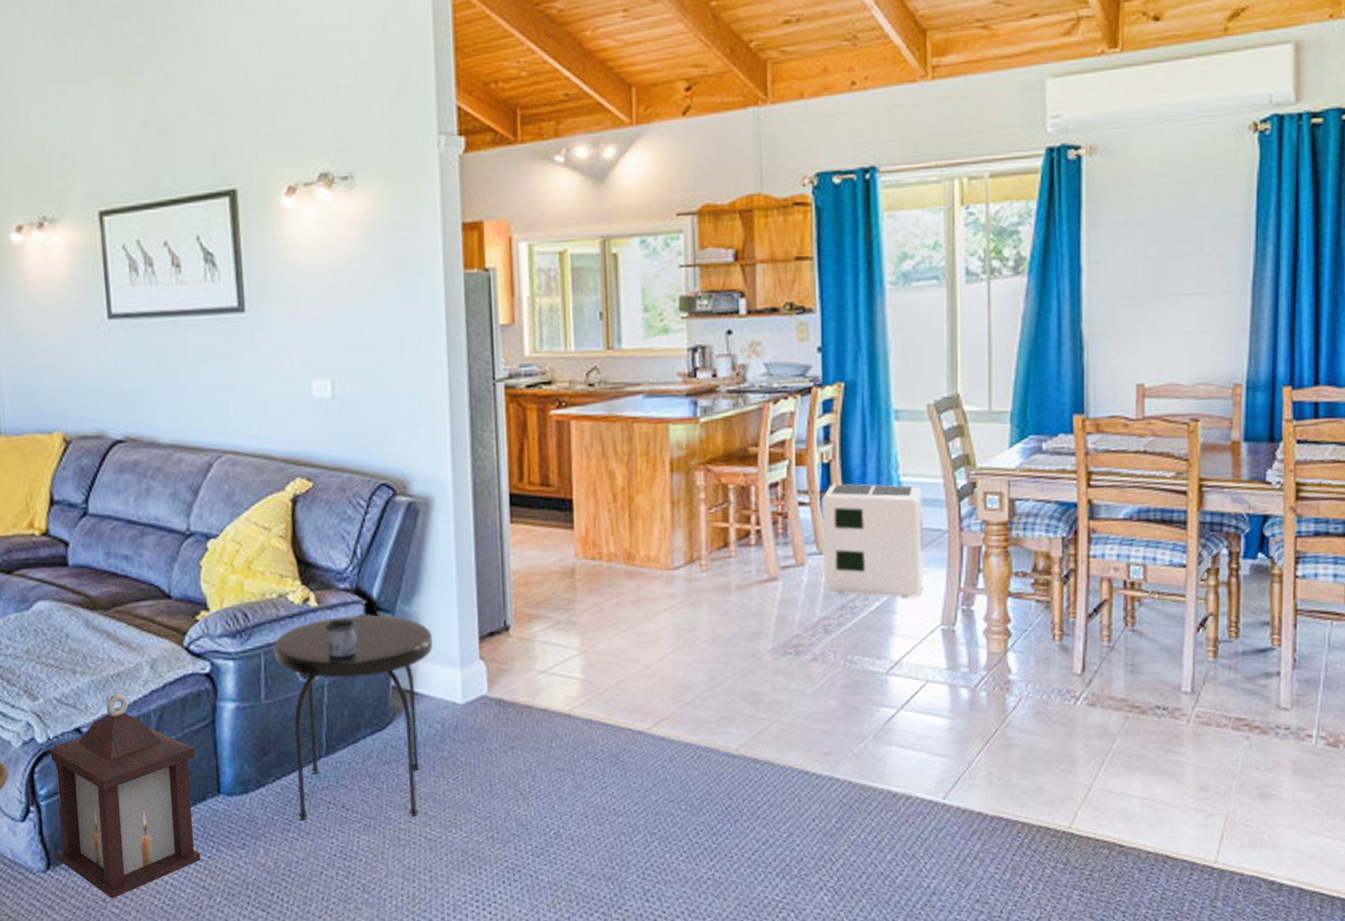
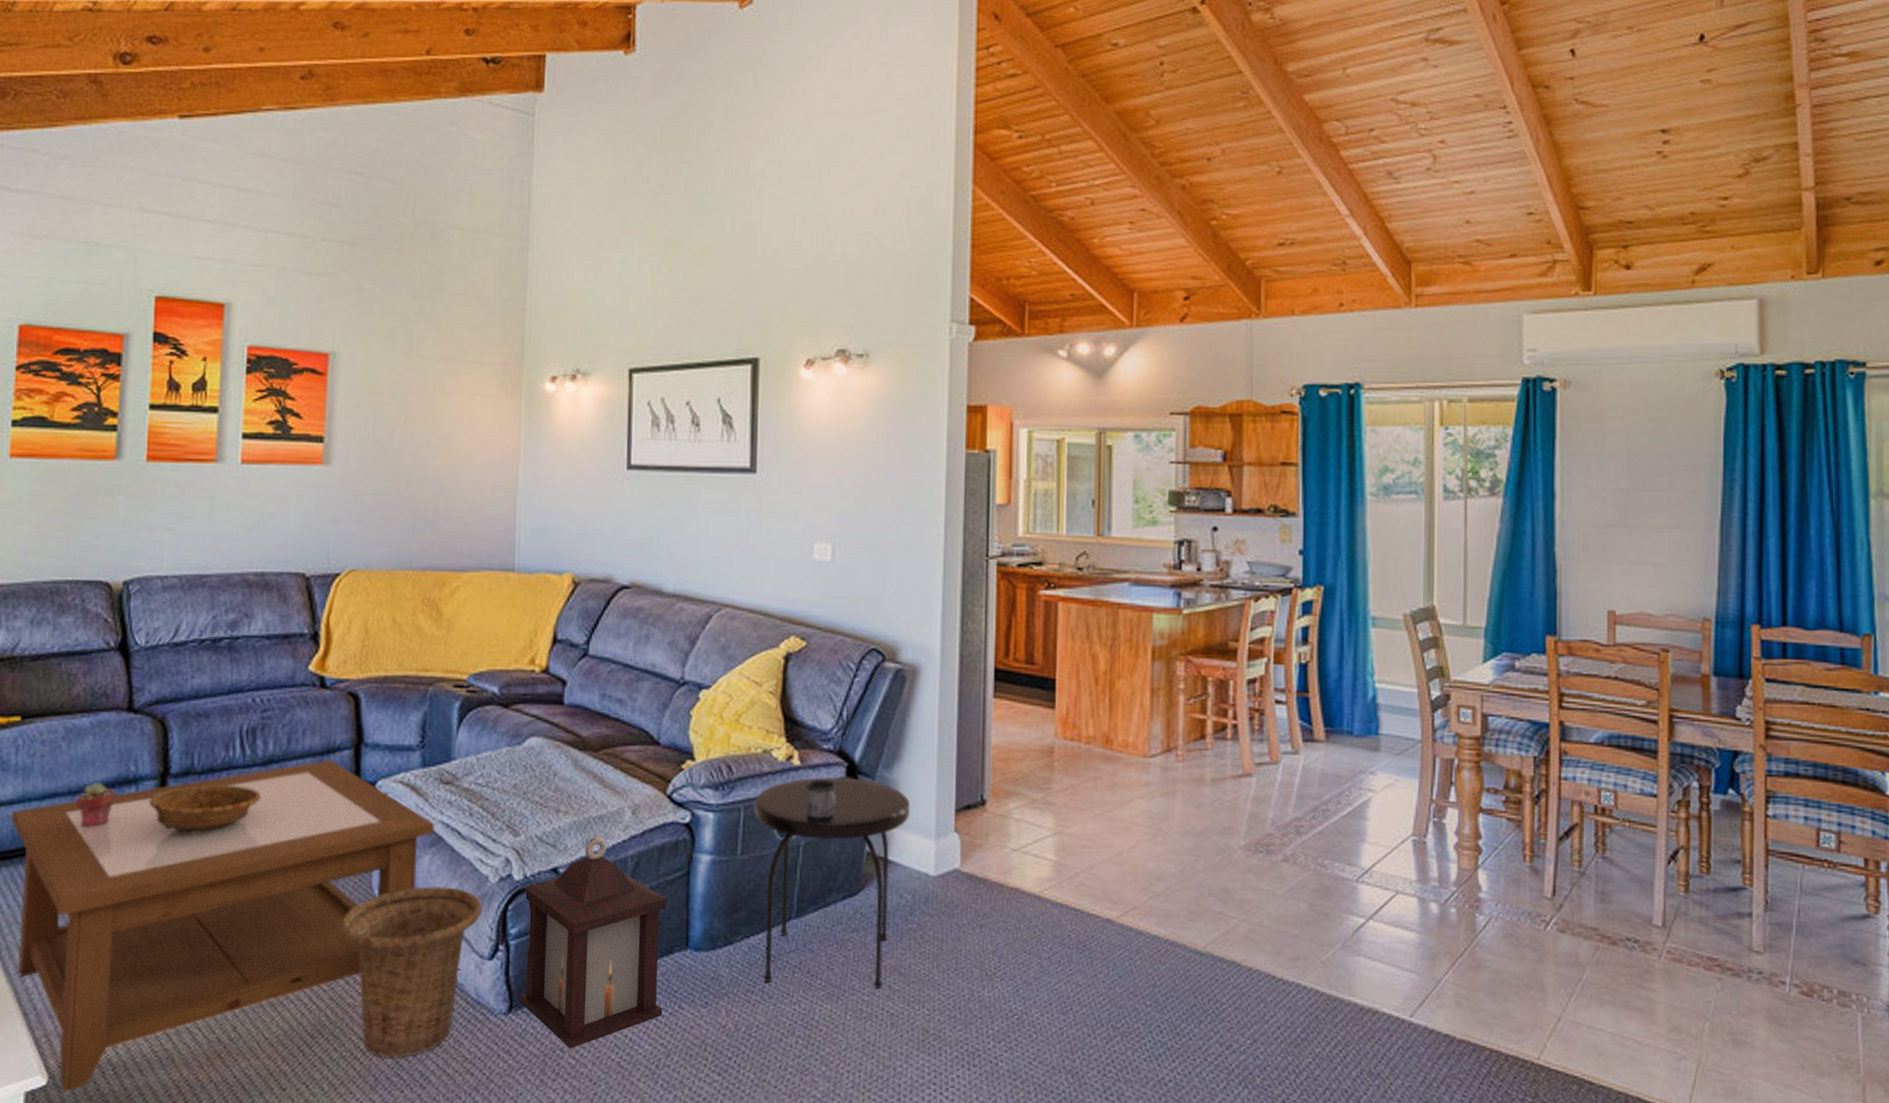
air purifier: present [821,483,924,599] -> none [1296,685,1398,807]

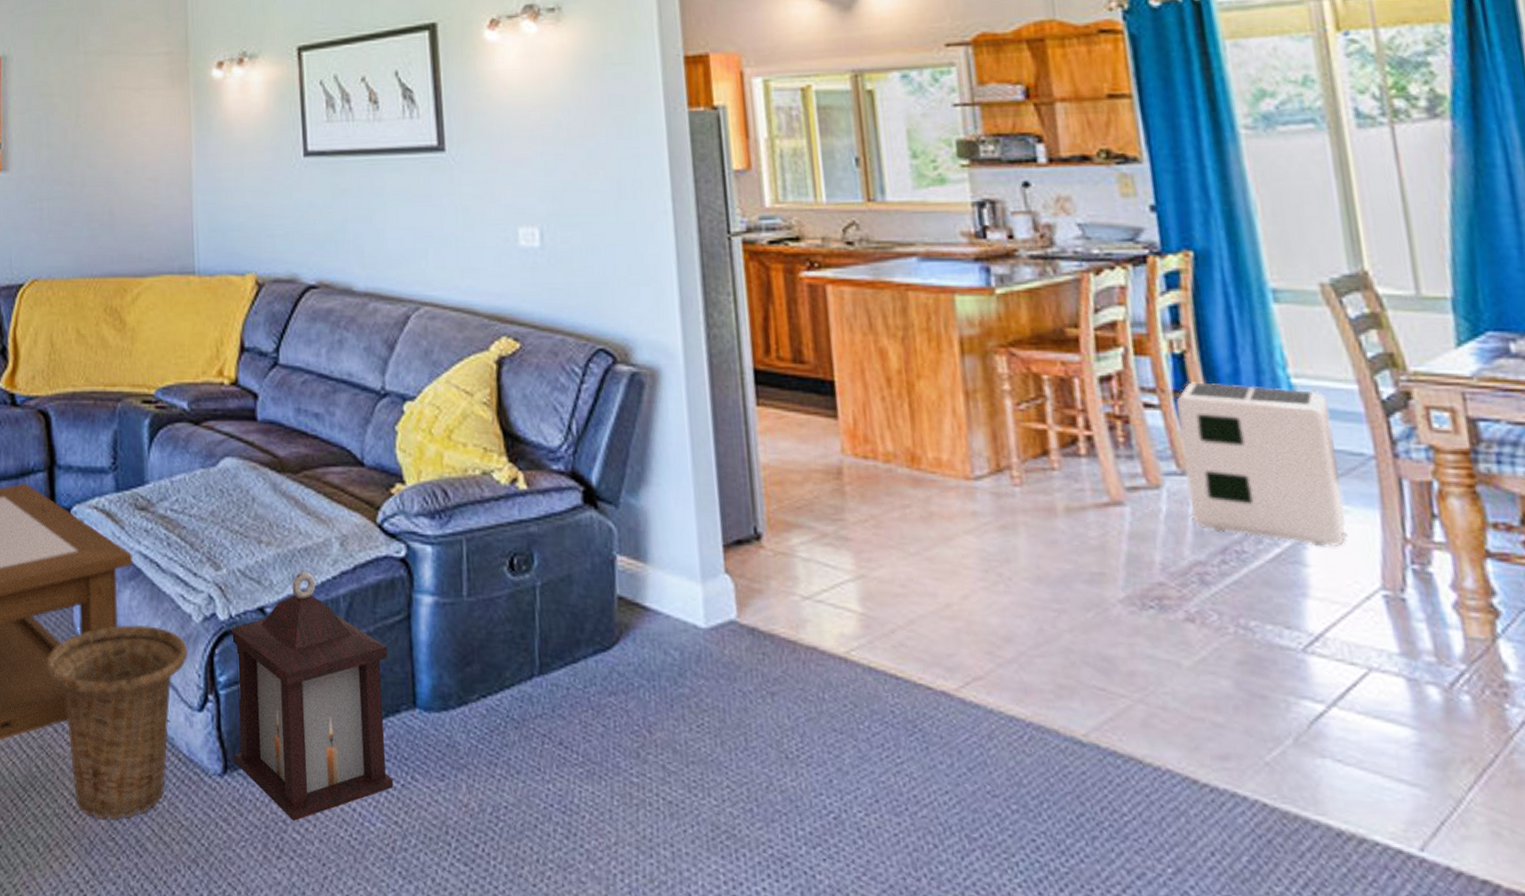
side table: present [754,776,911,988] -> none [477,503,666,768]
mug: present [806,779,837,819] -> none [536,507,575,555]
air purifier: none [1296,685,1398,807] -> present [1175,382,1347,548]

